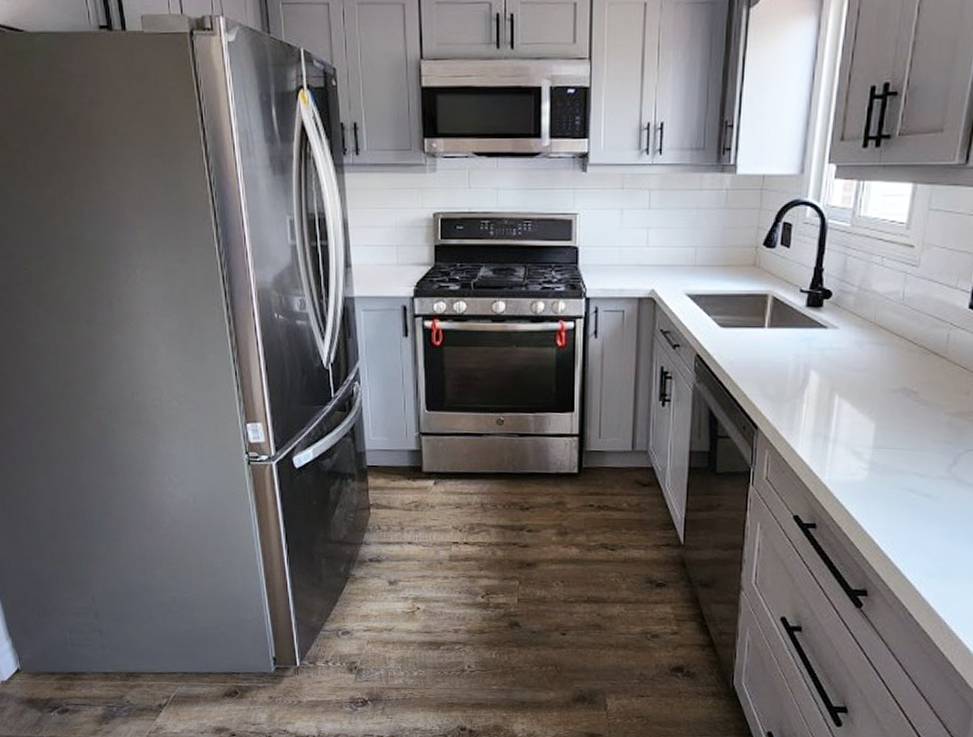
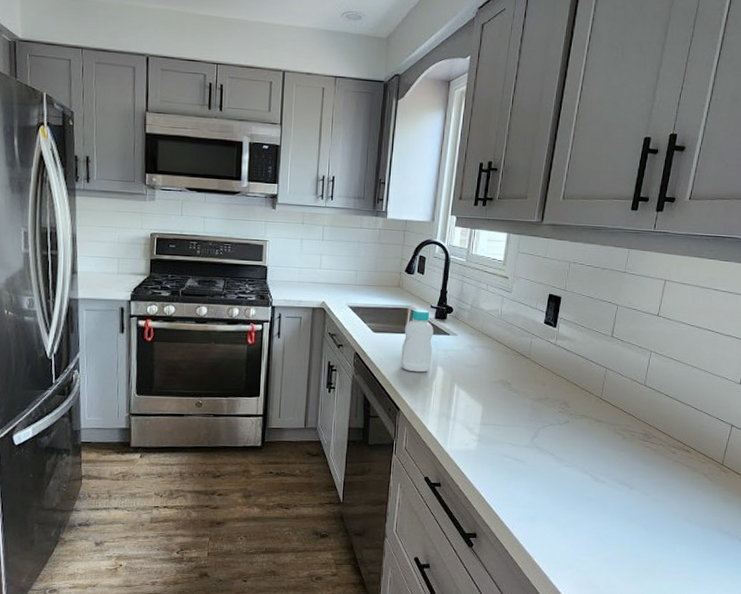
bottle: none [759,294,805,379] -> present [401,308,434,373]

